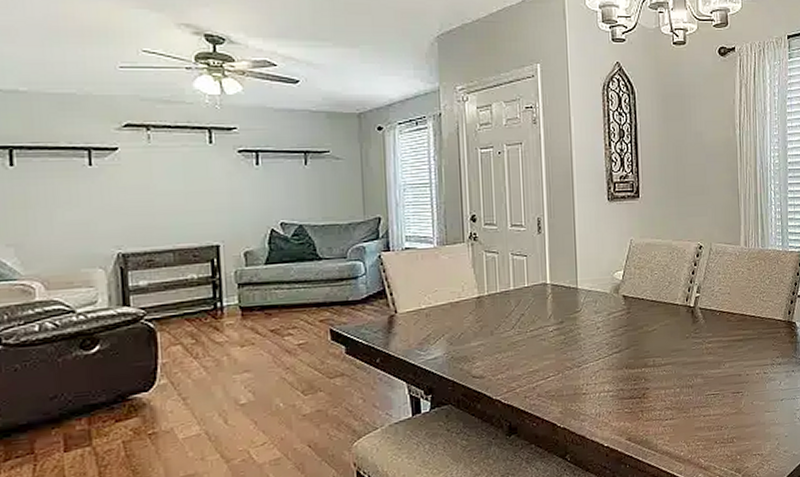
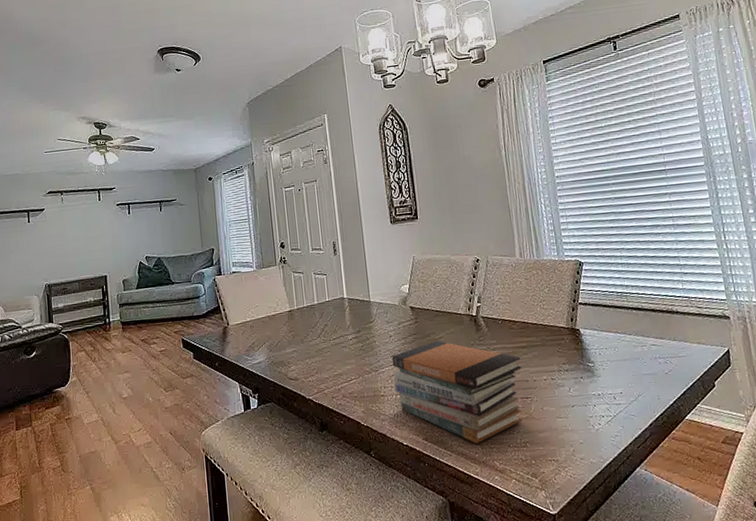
book stack: none [597,333,736,442] -> present [391,340,522,444]

